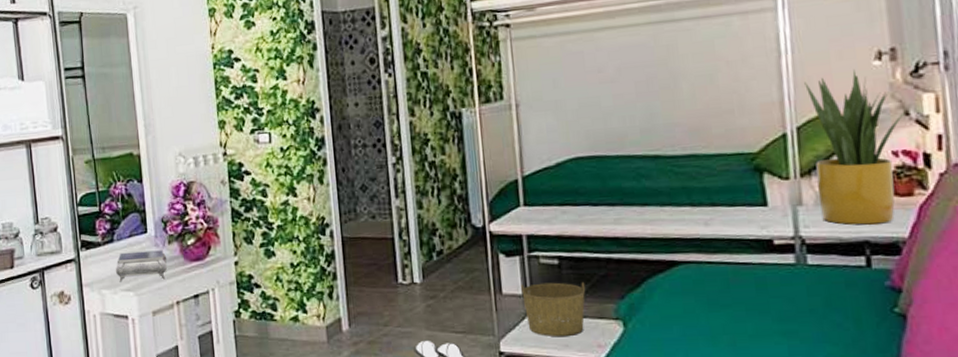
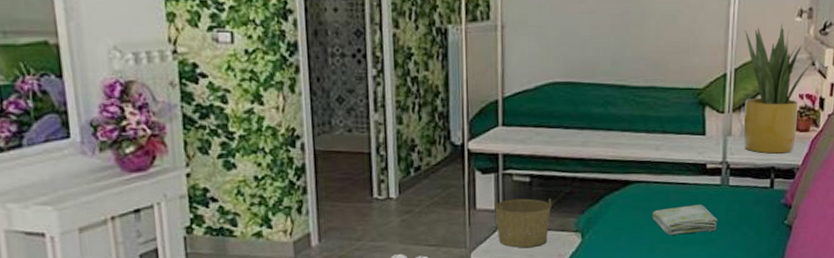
jewelry box: present [115,250,167,282] -> none [25,158,98,195]
towel: none [708,288,797,325] -> present [652,205,718,235]

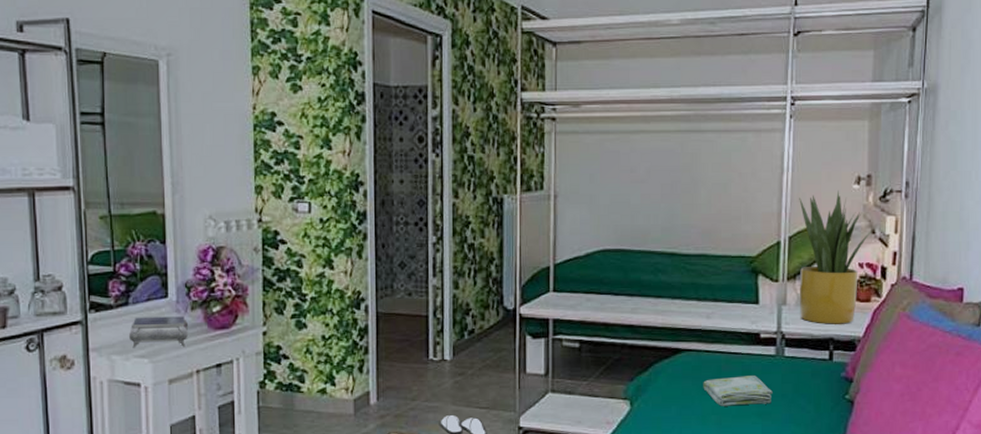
jewelry box: none [25,158,98,195] -> present [128,316,189,348]
basket: present [494,198,552,249] -> none [544,364,601,414]

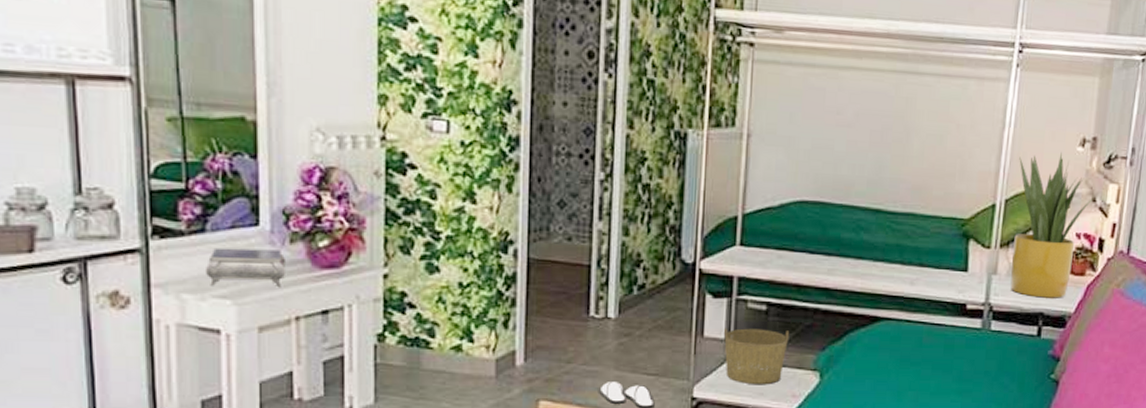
basket: none [544,364,601,414] -> present [724,328,790,385]
towel: present [703,376,773,406] -> none [901,350,975,382]

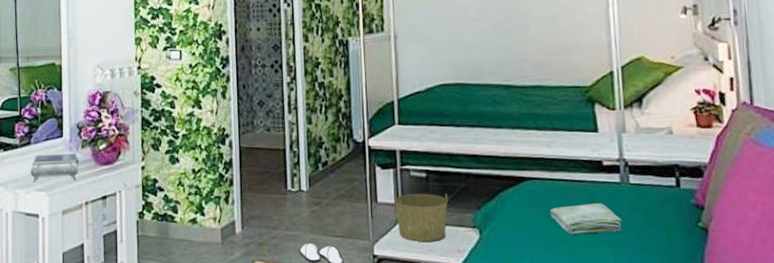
towel: none [901,350,975,382] -> present [550,203,622,235]
planter: present [1010,152,1093,298] -> none [627,21,705,151]

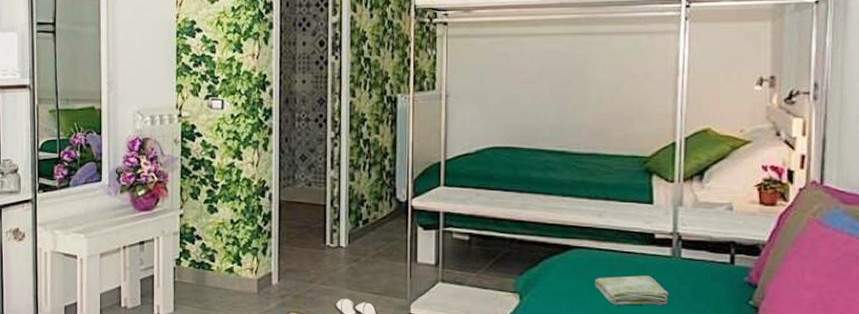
jewelry box: present [30,153,80,183] -> none [68,197,118,225]
basket: present [394,193,449,243] -> none [434,255,490,305]

